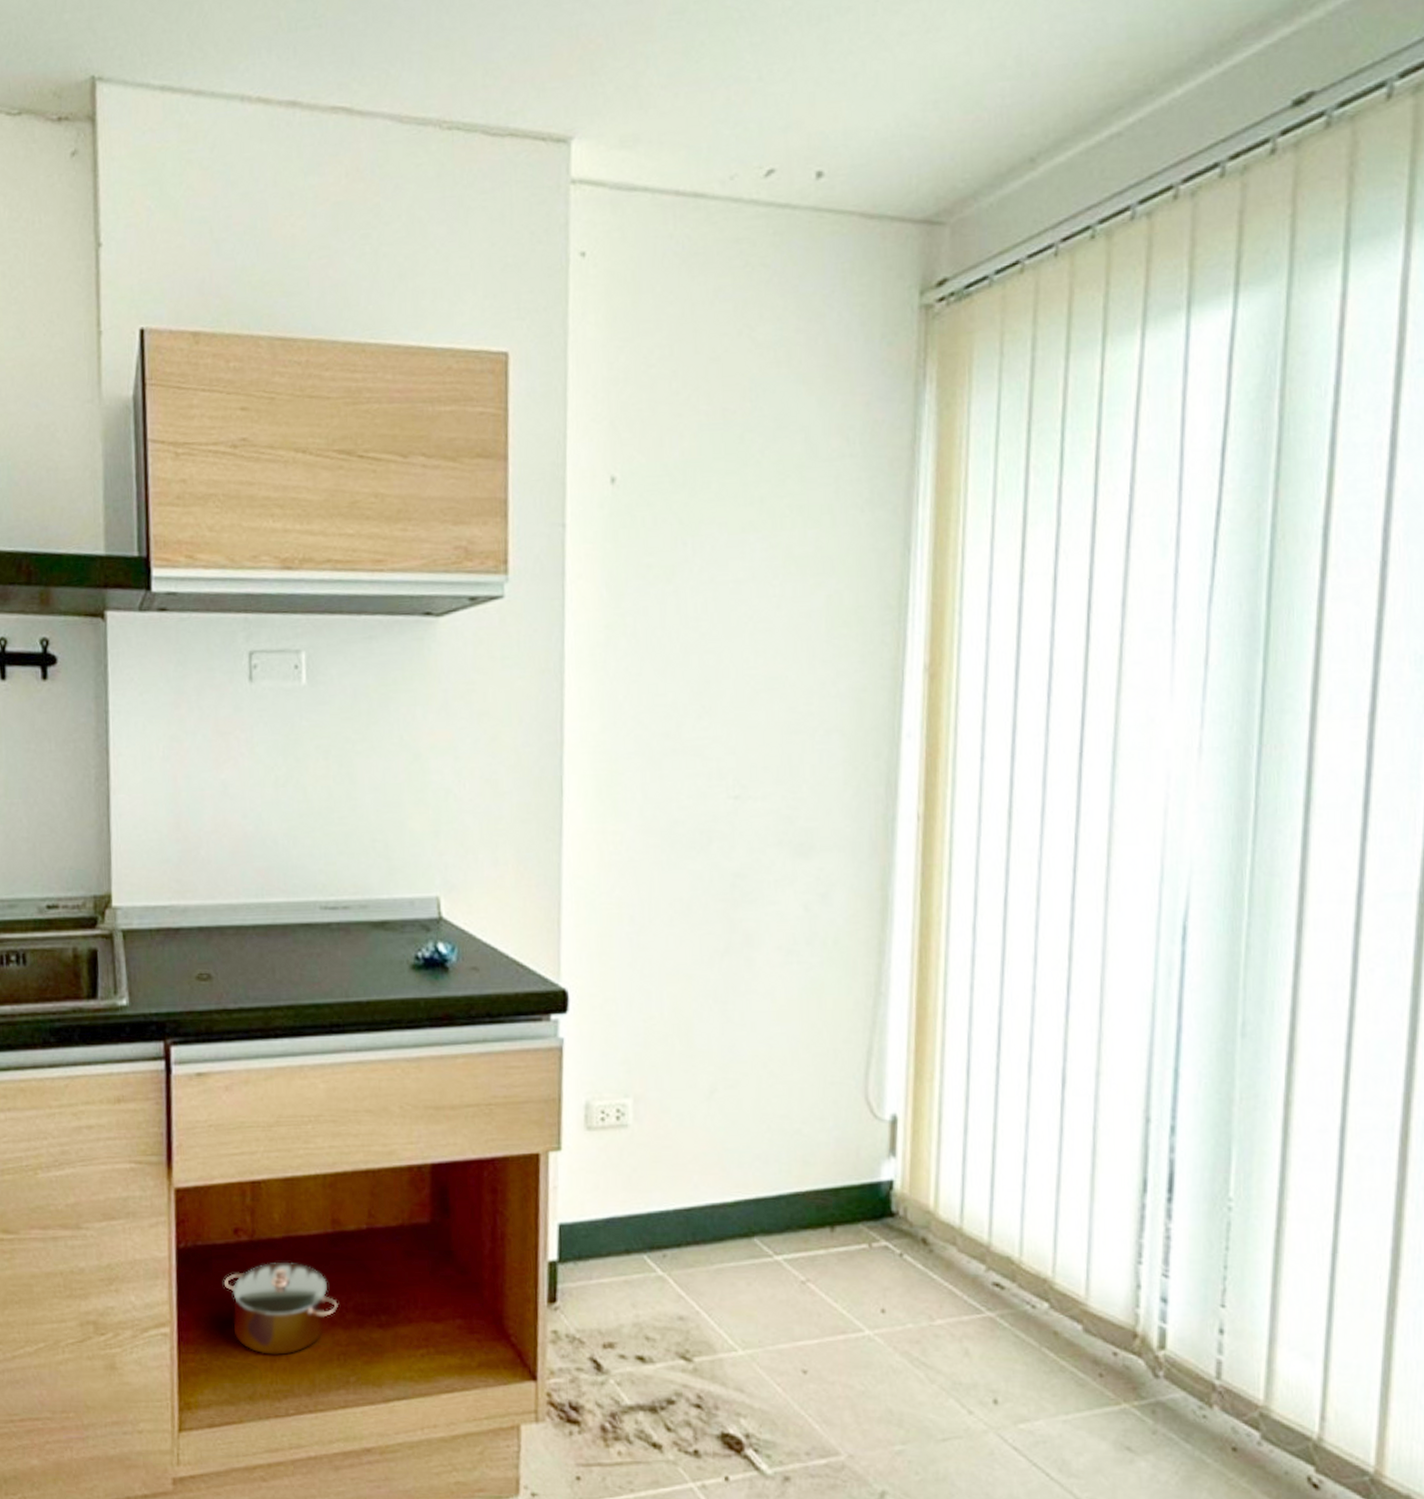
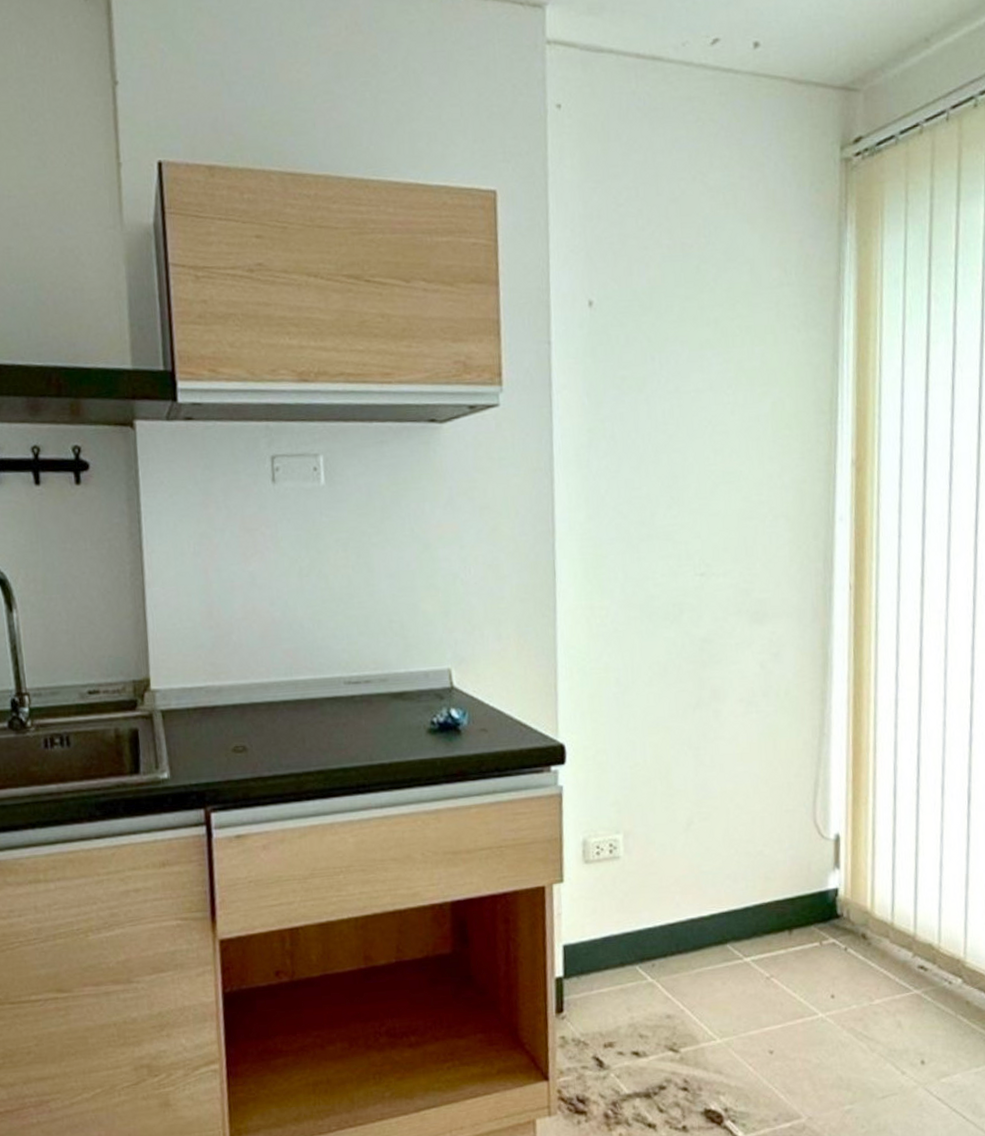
cooking pot: present [223,1263,339,1355] -> none [267,997,373,1080]

